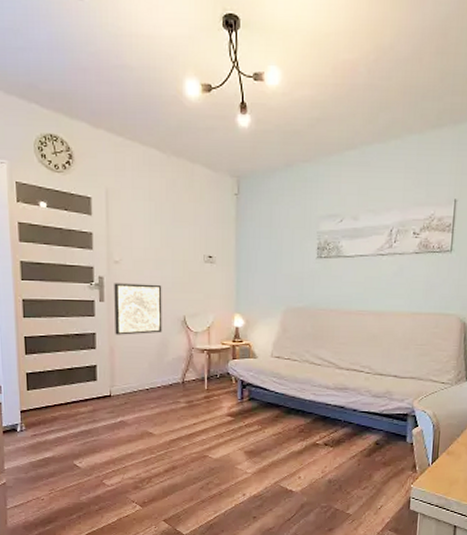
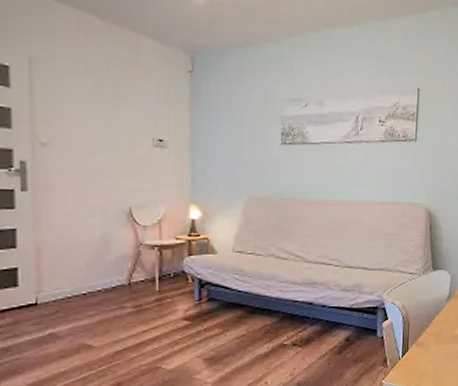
wall art: present [114,283,162,335] -> none [40,169,103,231]

